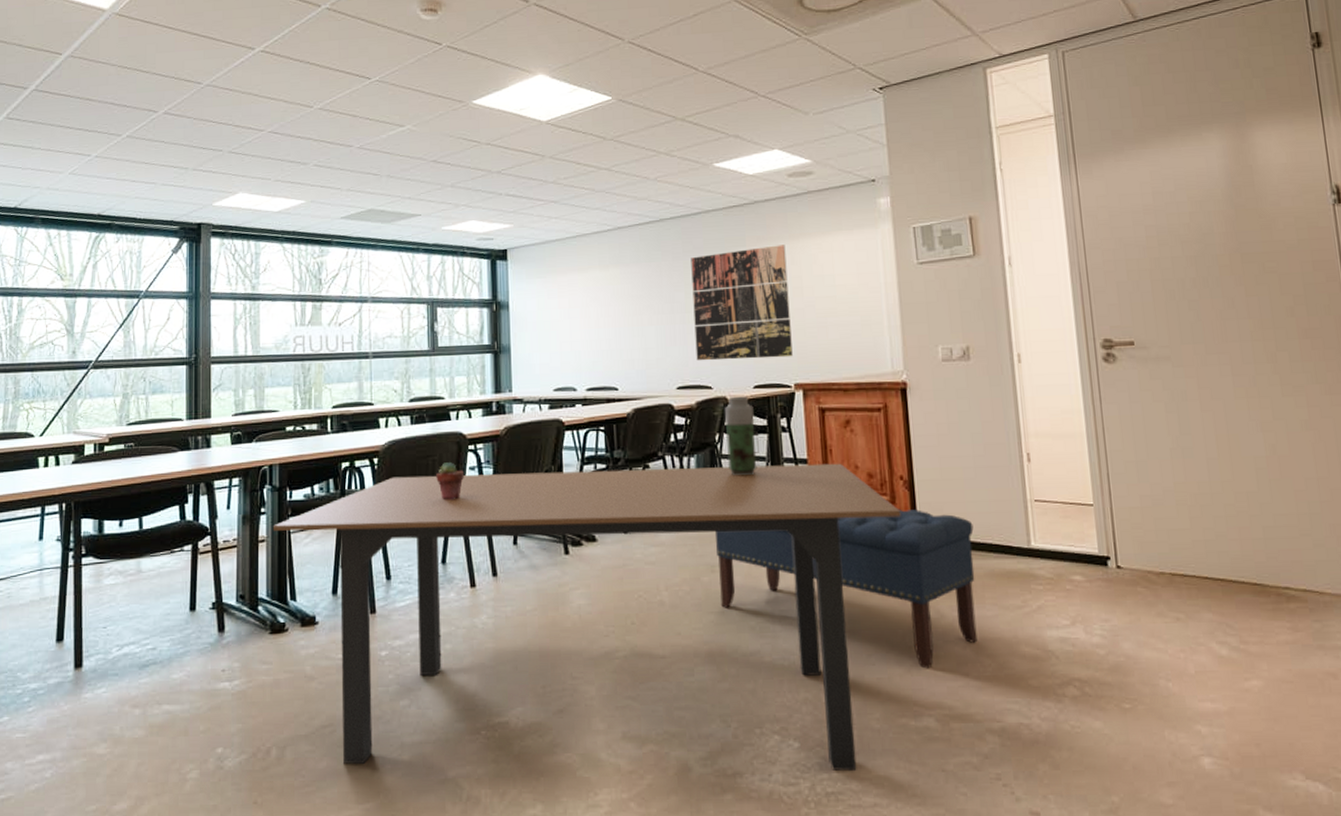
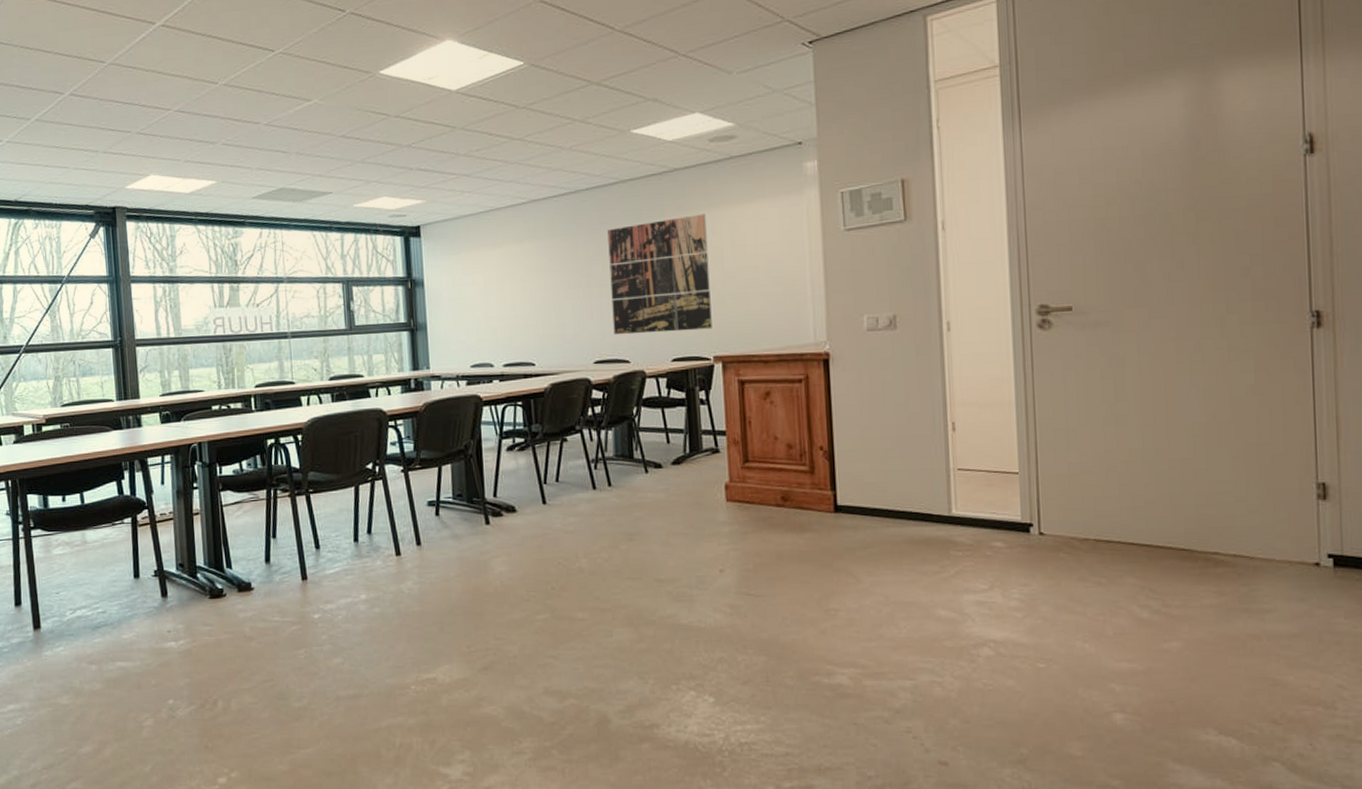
dining table: present [272,463,901,770] -> none [205,434,820,723]
potted succulent: present [436,462,464,501] -> none [359,438,386,475]
bench: present [716,509,978,669] -> none [633,478,894,631]
thermos bottle: present [724,395,759,476] -> none [642,368,677,449]

